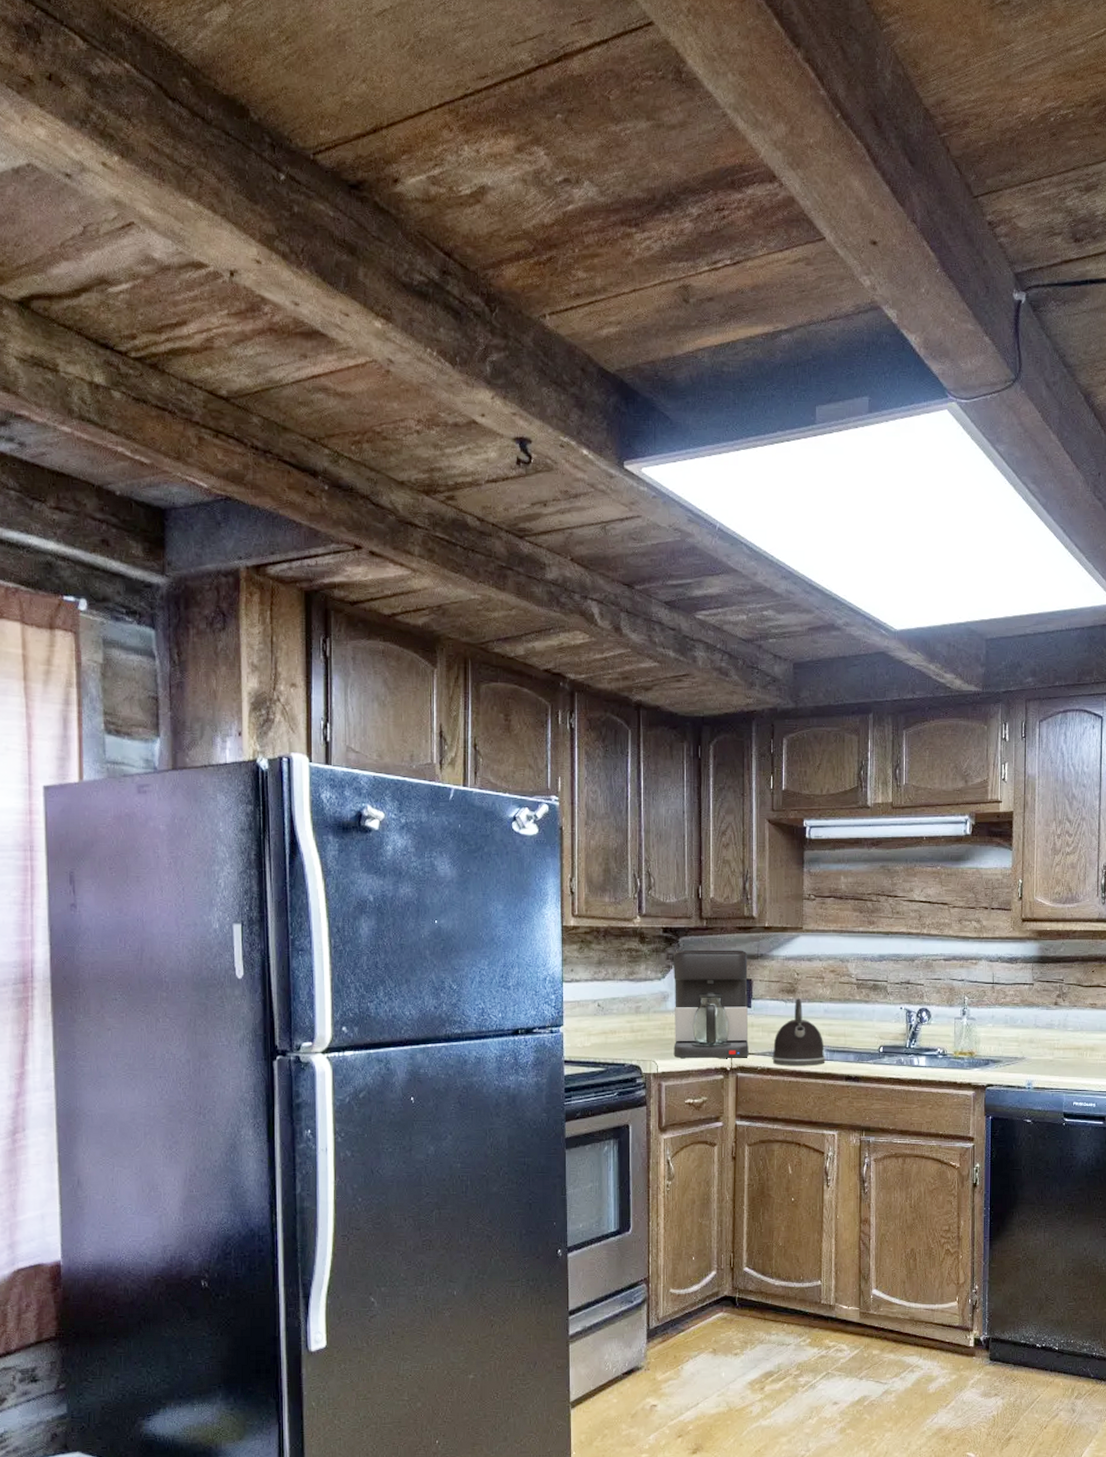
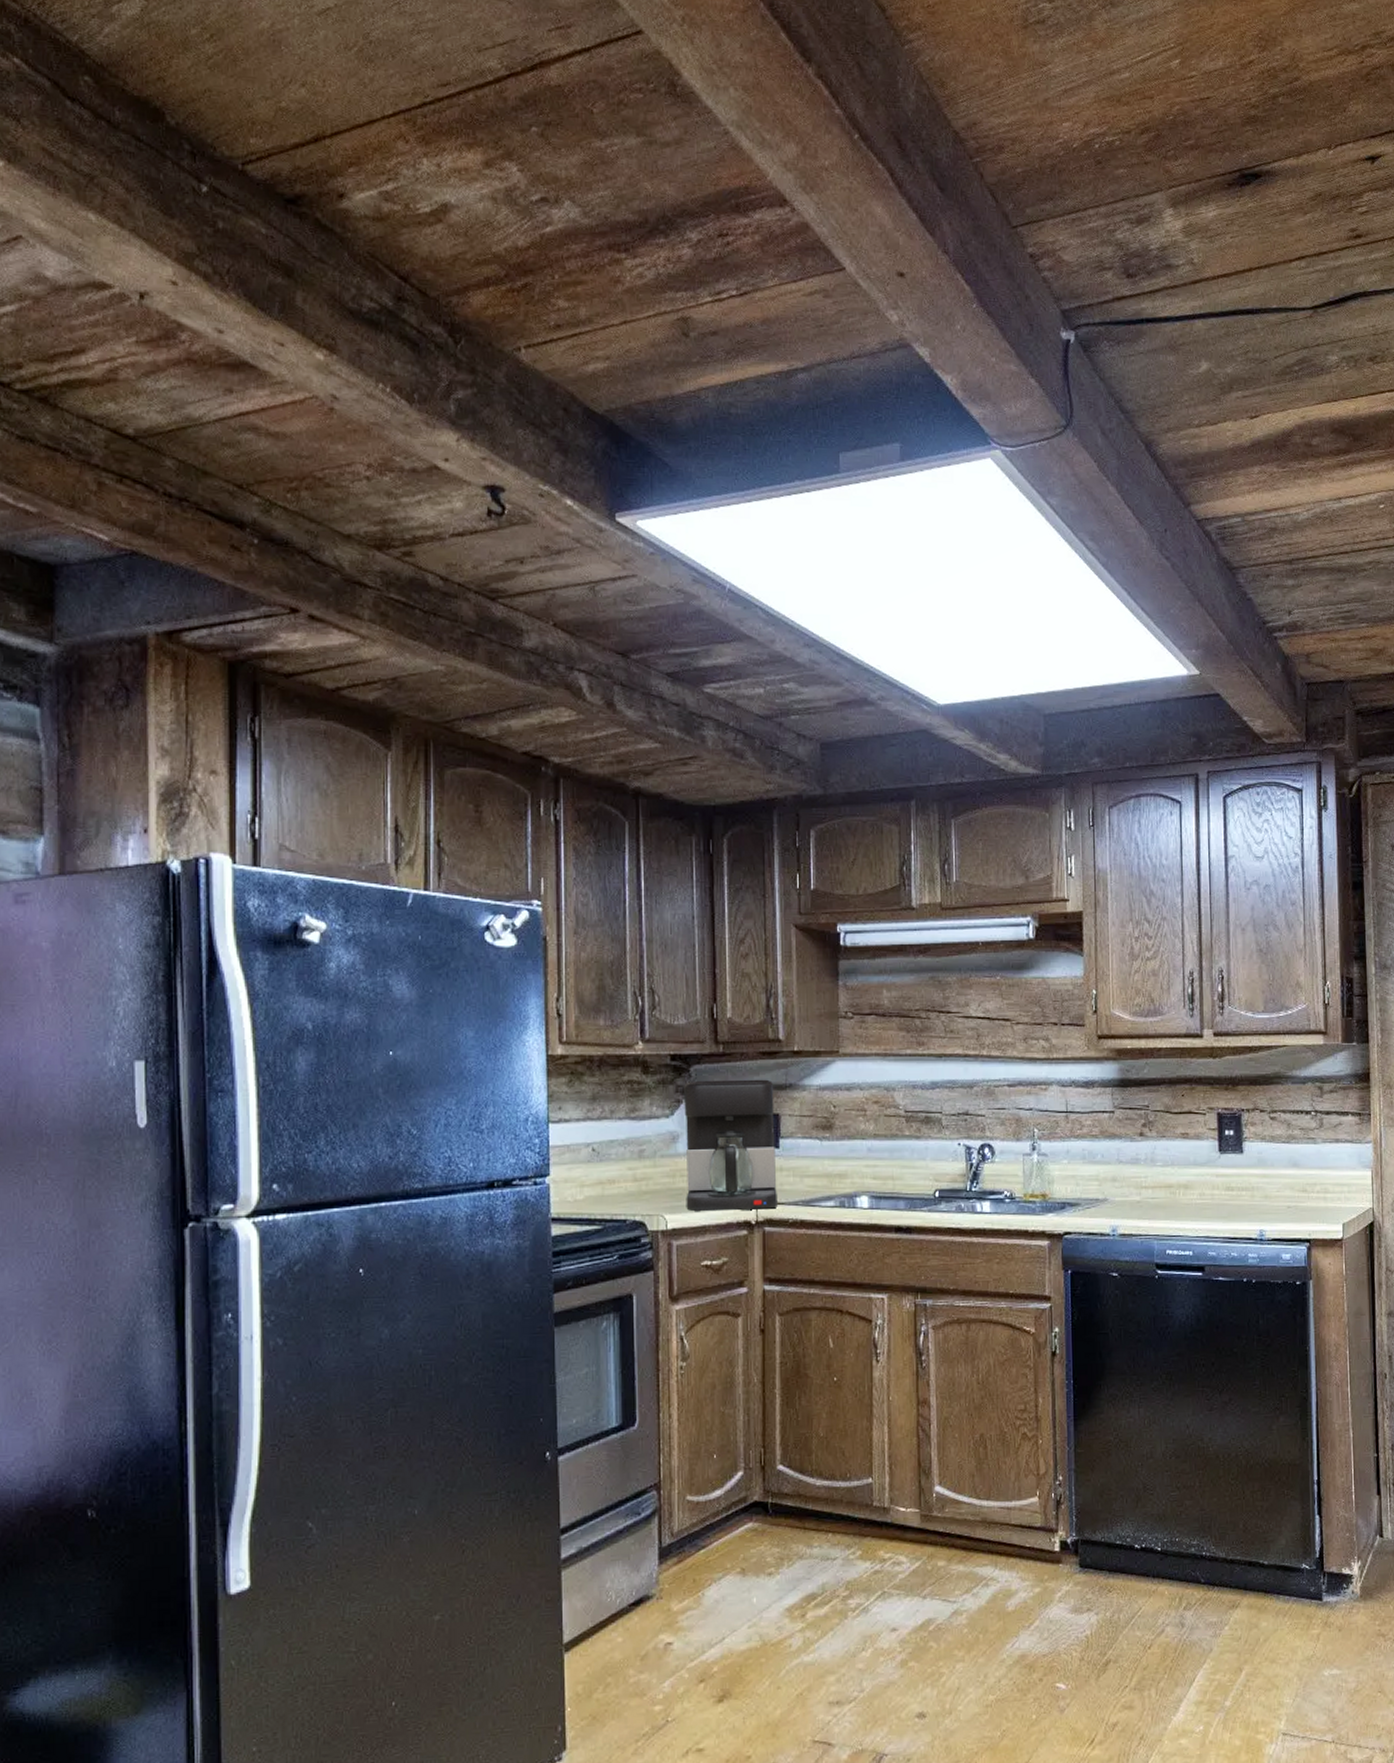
kettle: present [772,999,826,1067] -> none [806,1136,871,1218]

